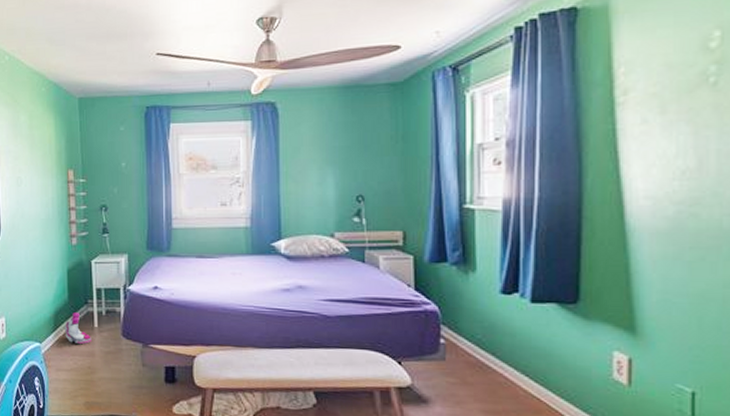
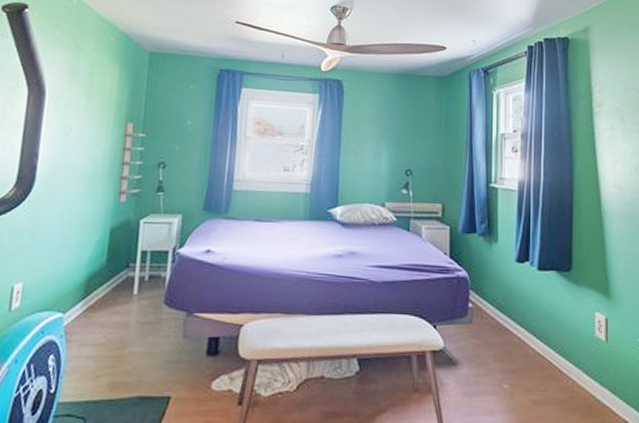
boots: present [63,312,91,345] -> none [95,277,128,315]

